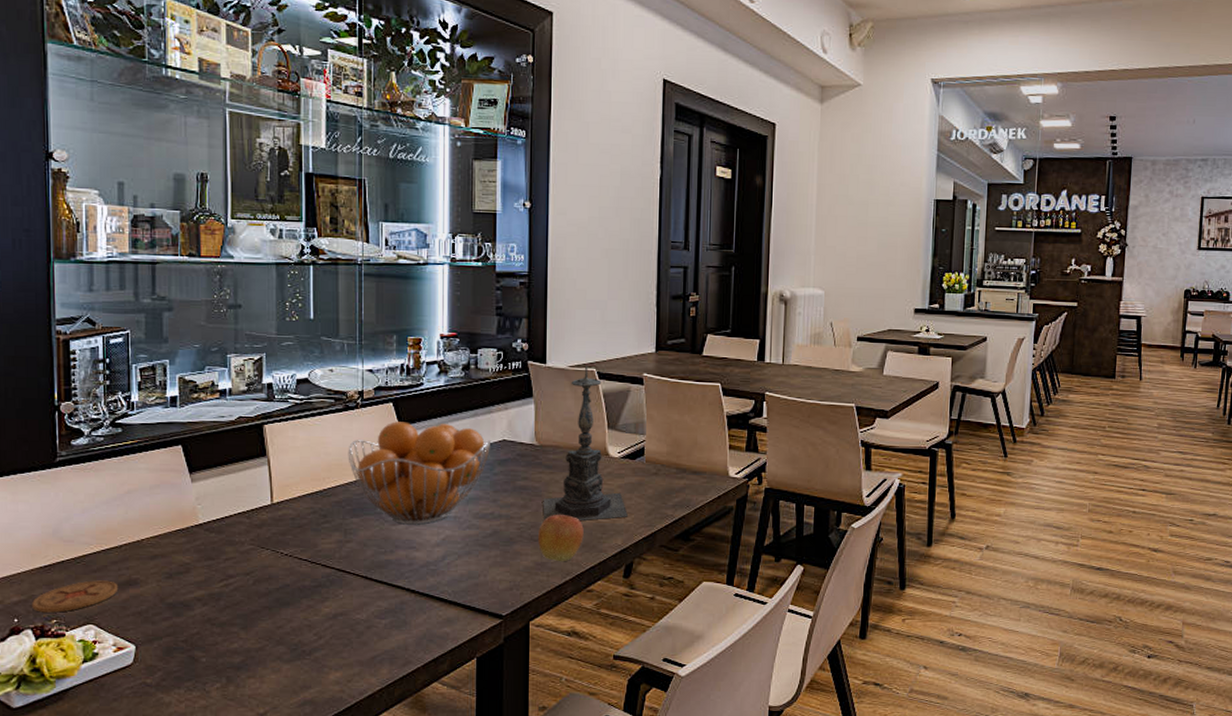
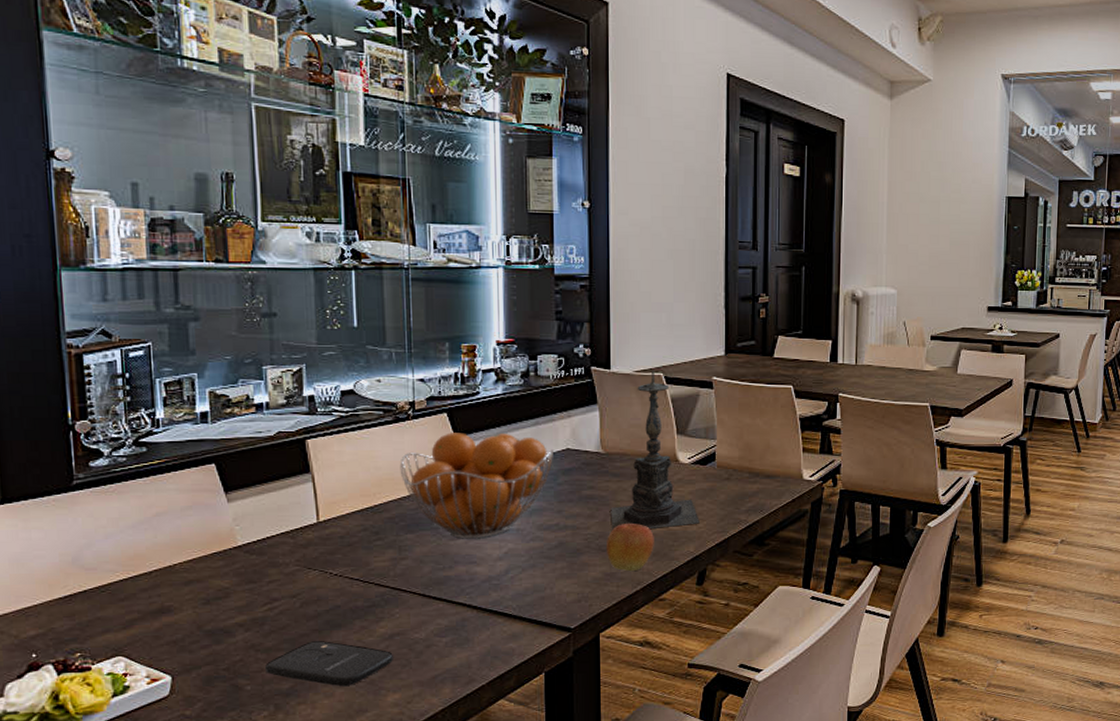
coaster: present [32,580,119,613] -> none [52,609,150,646]
smartphone: none [220,618,336,662] -> present [265,641,393,686]

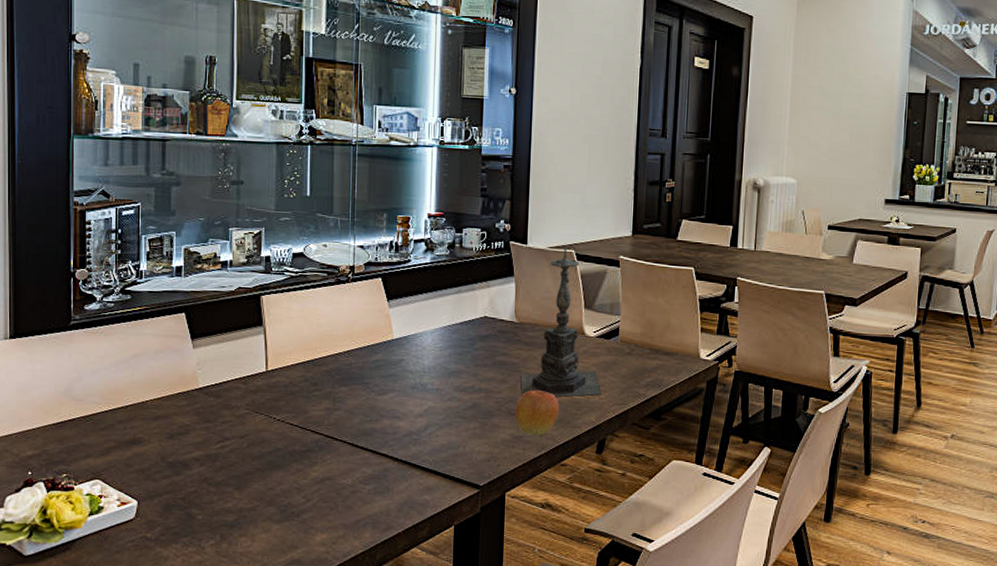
smartphone: present [265,641,393,686] -> none [215,479,323,523]
fruit basket: present [399,432,554,539] -> none [338,296,474,396]

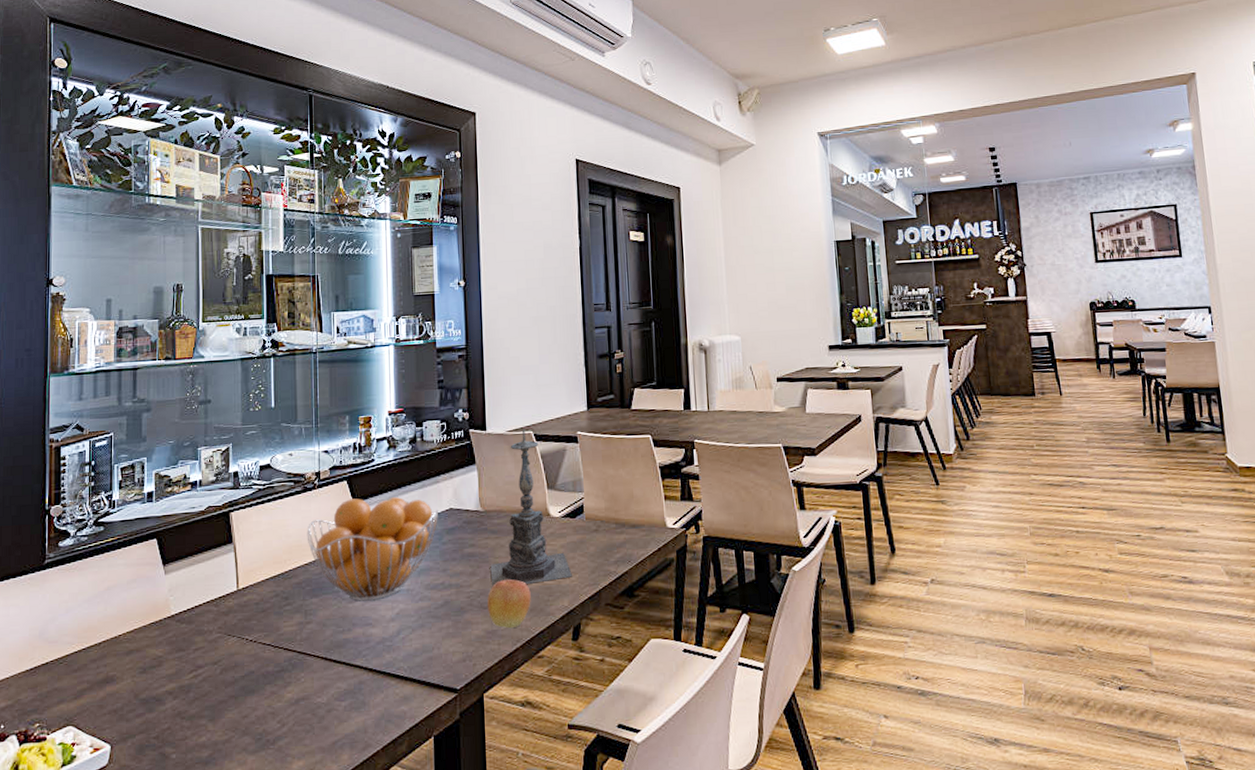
fruit basket: none [338,296,474,396] -> present [307,496,439,602]

